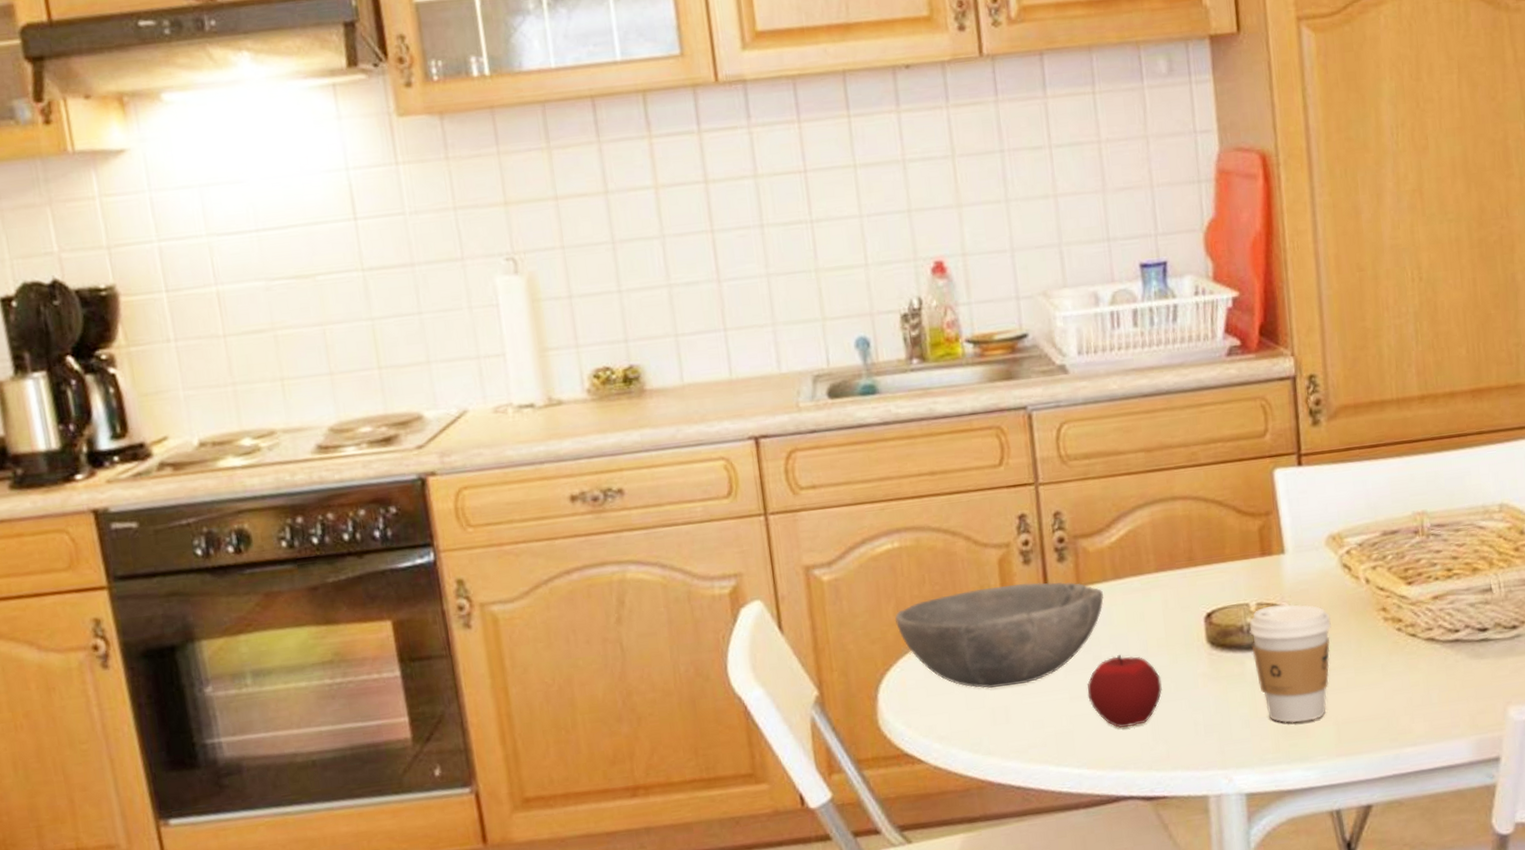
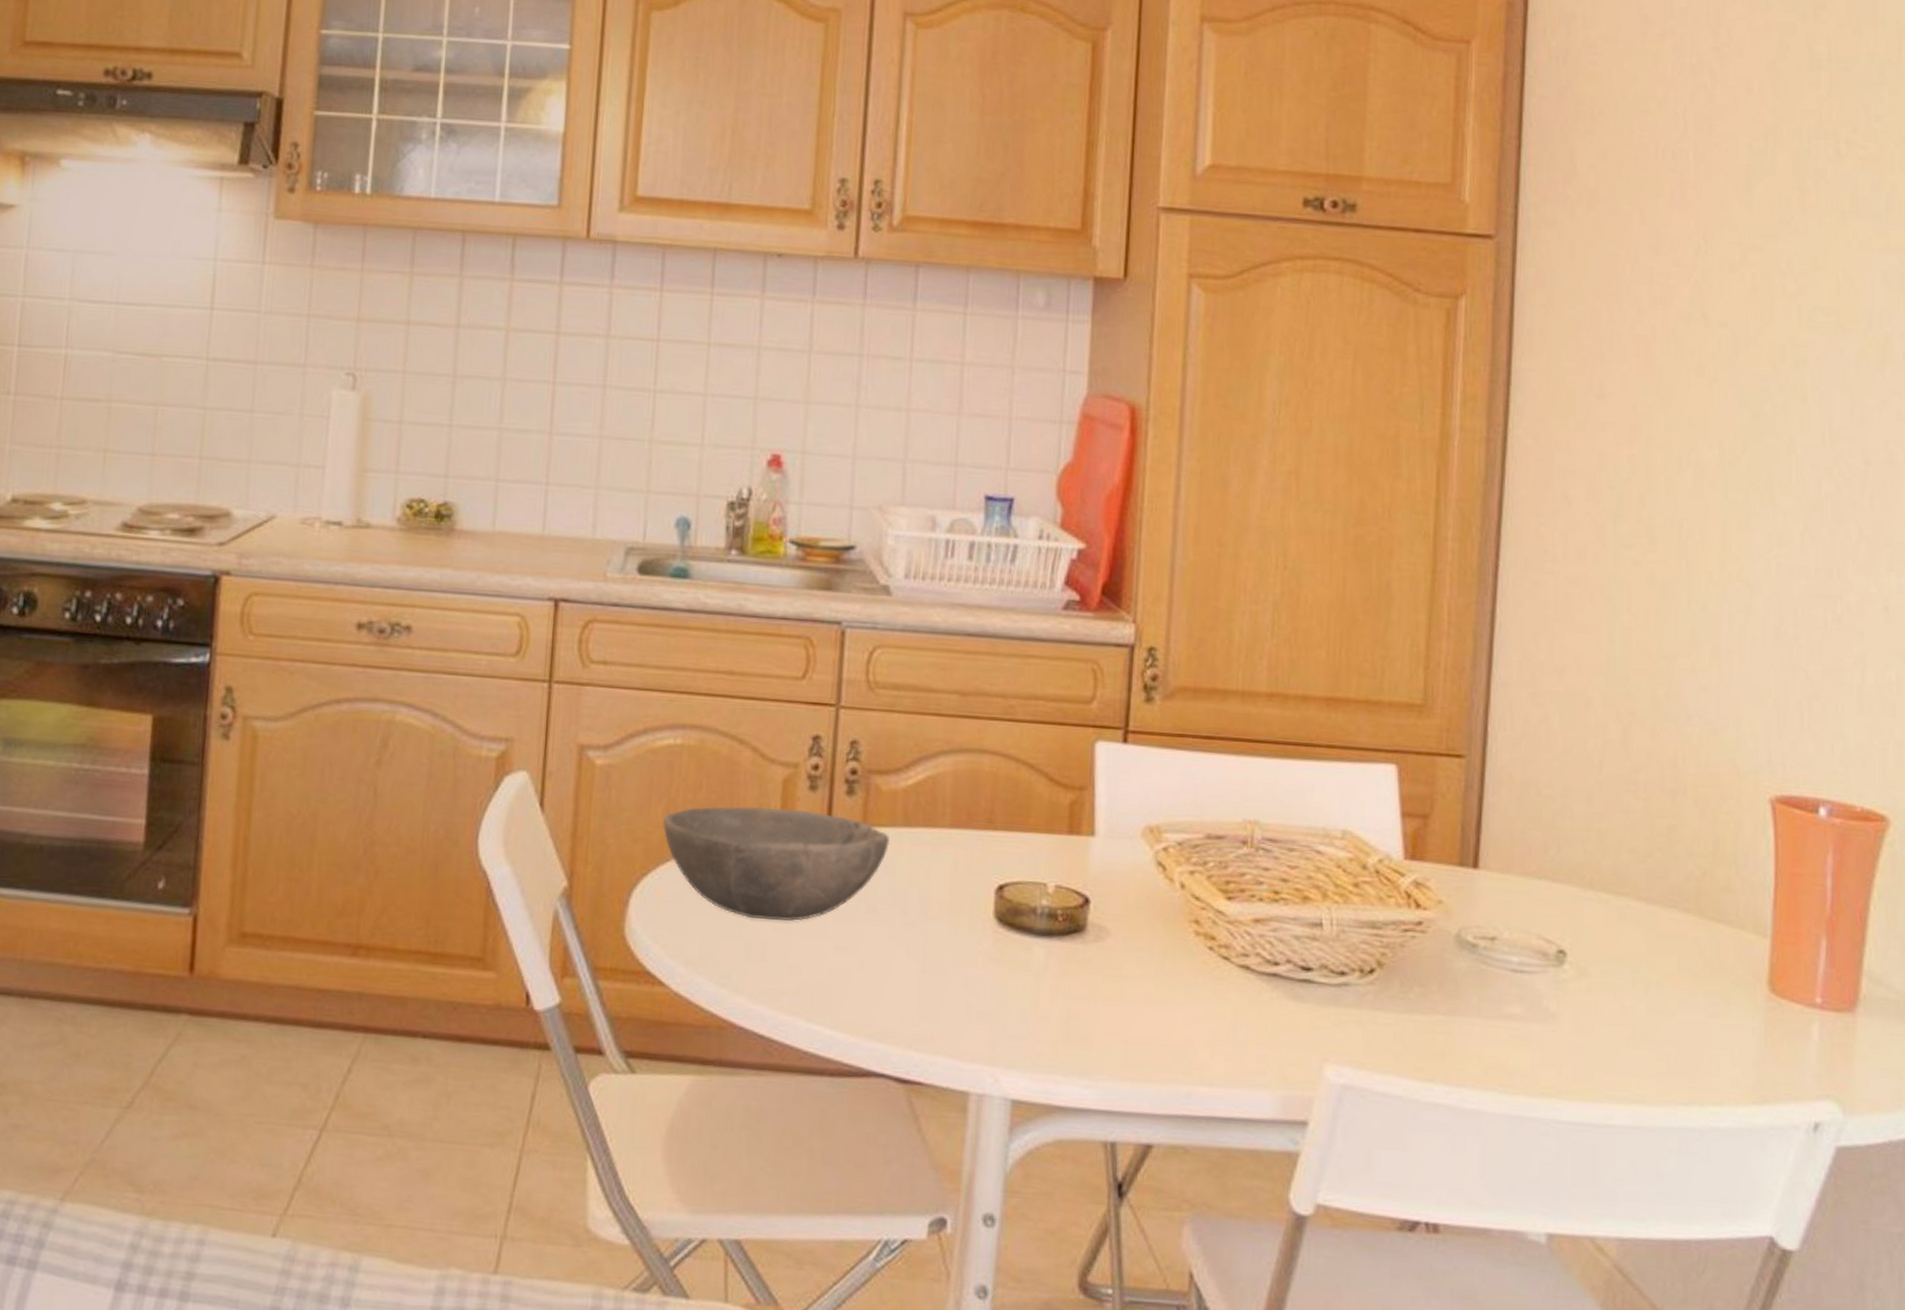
apple: present [1087,655,1162,728] -> none [854,911,937,995]
coffee cup: present [1249,603,1331,723] -> none [1042,891,1135,1032]

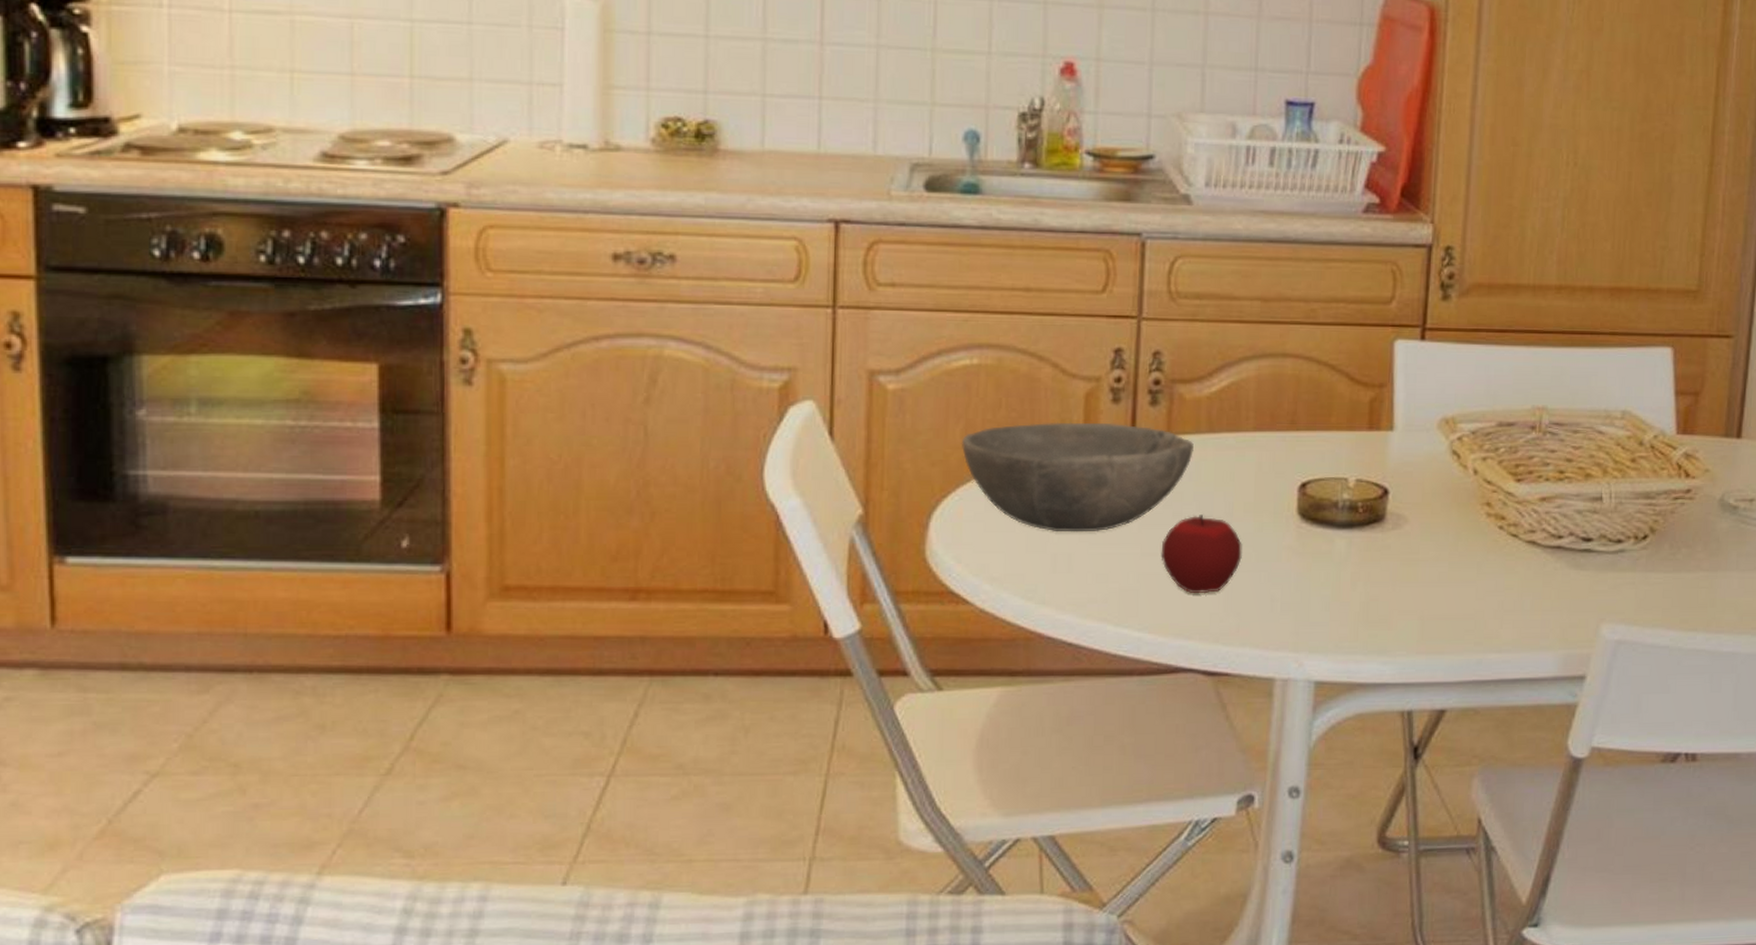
apple: none [854,911,937,995] -> present [1161,515,1242,594]

